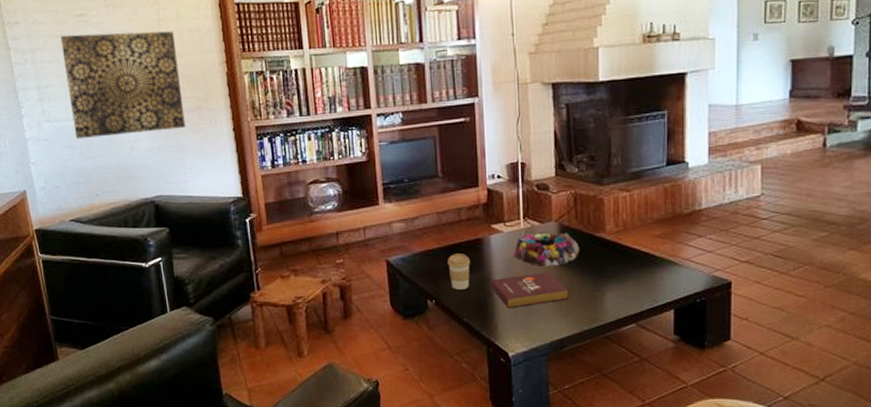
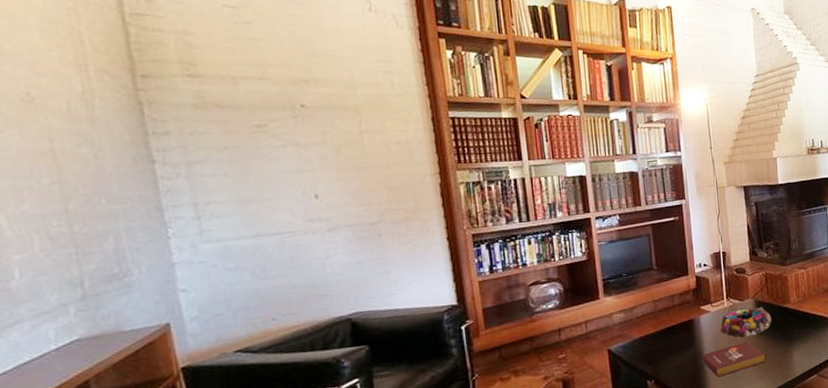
wall art: present [60,31,186,140] -> none [230,143,391,260]
coffee cup: present [447,254,471,290] -> none [664,335,684,368]

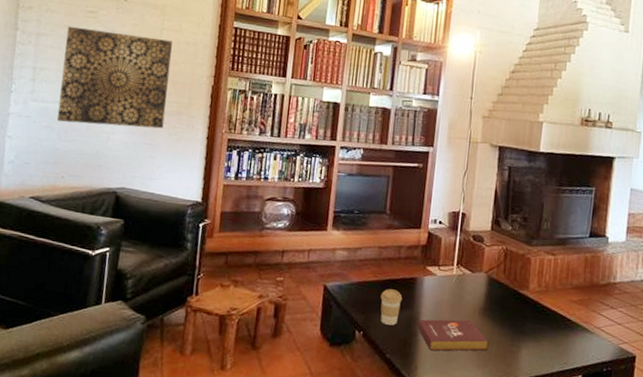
wall art: none [230,143,391,260] -> present [56,26,173,129]
coffee cup: none [664,335,684,368] -> present [380,289,403,326]
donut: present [720,307,772,338] -> none [443,280,504,317]

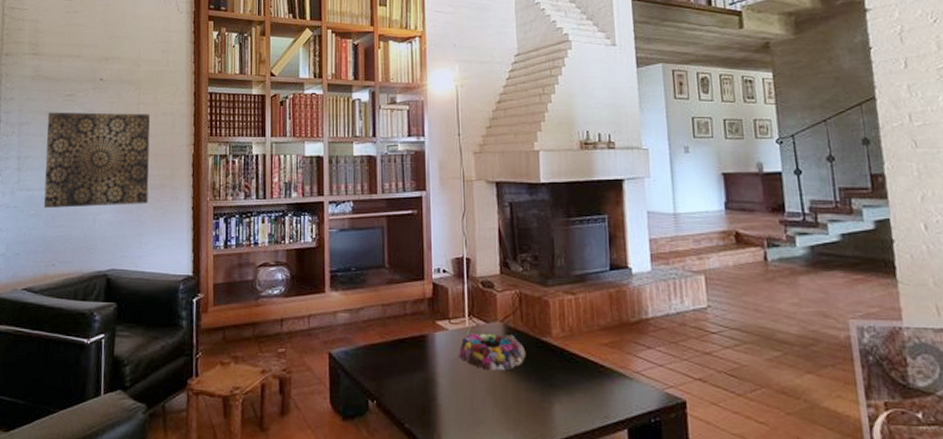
coffee cup: present [380,289,403,326] -> none [391,350,415,391]
book: present [418,319,489,351] -> none [435,376,517,416]
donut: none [443,280,504,317] -> present [459,332,526,371]

